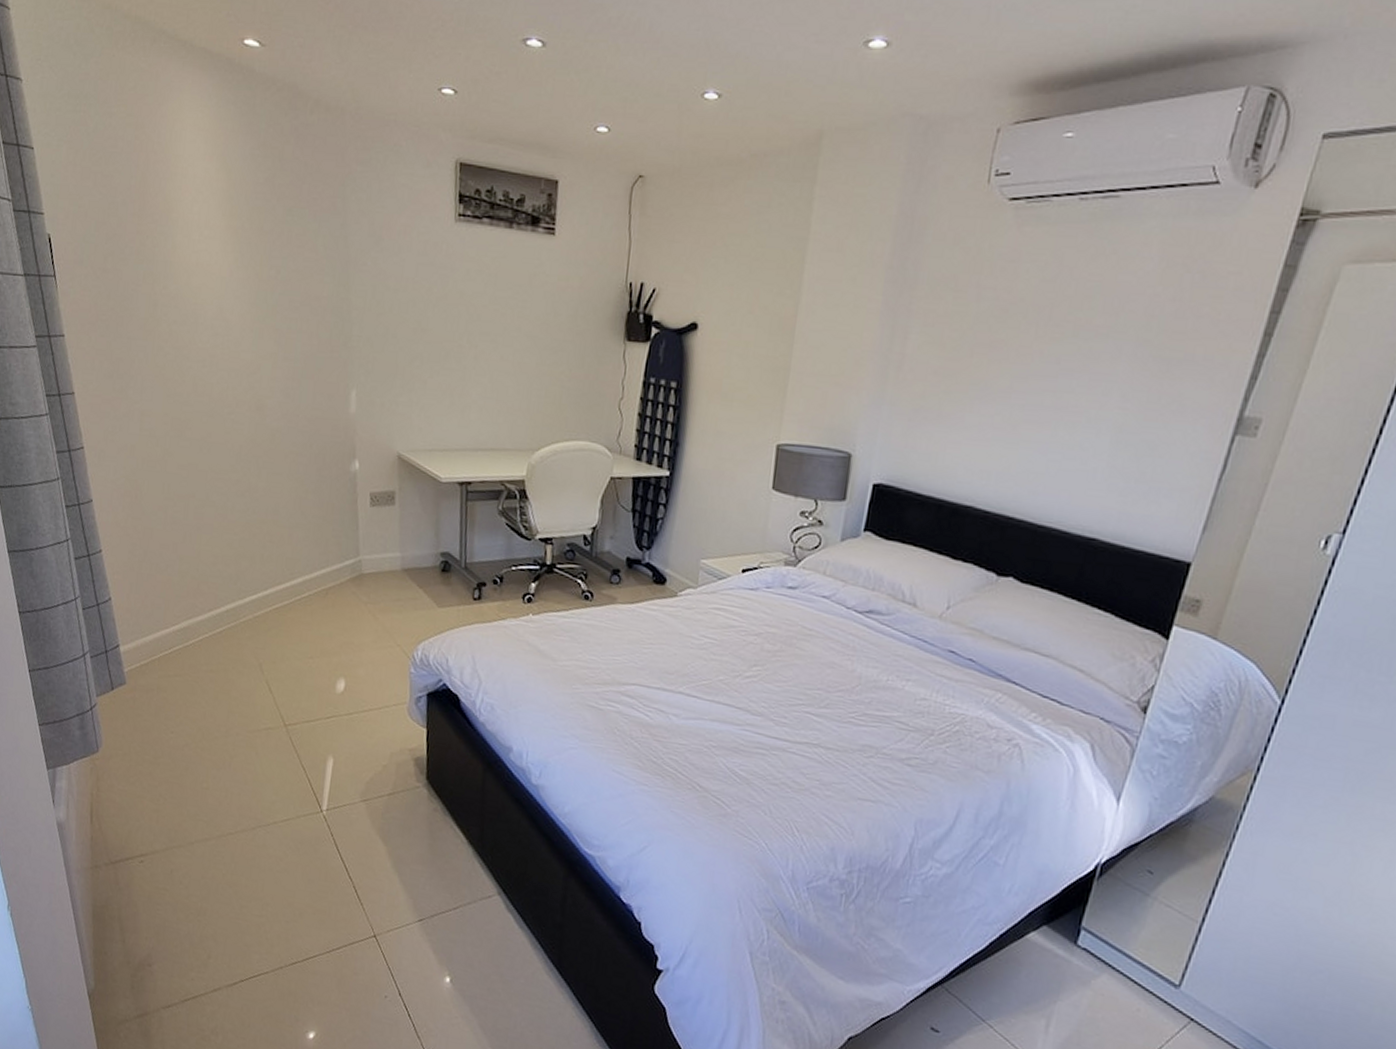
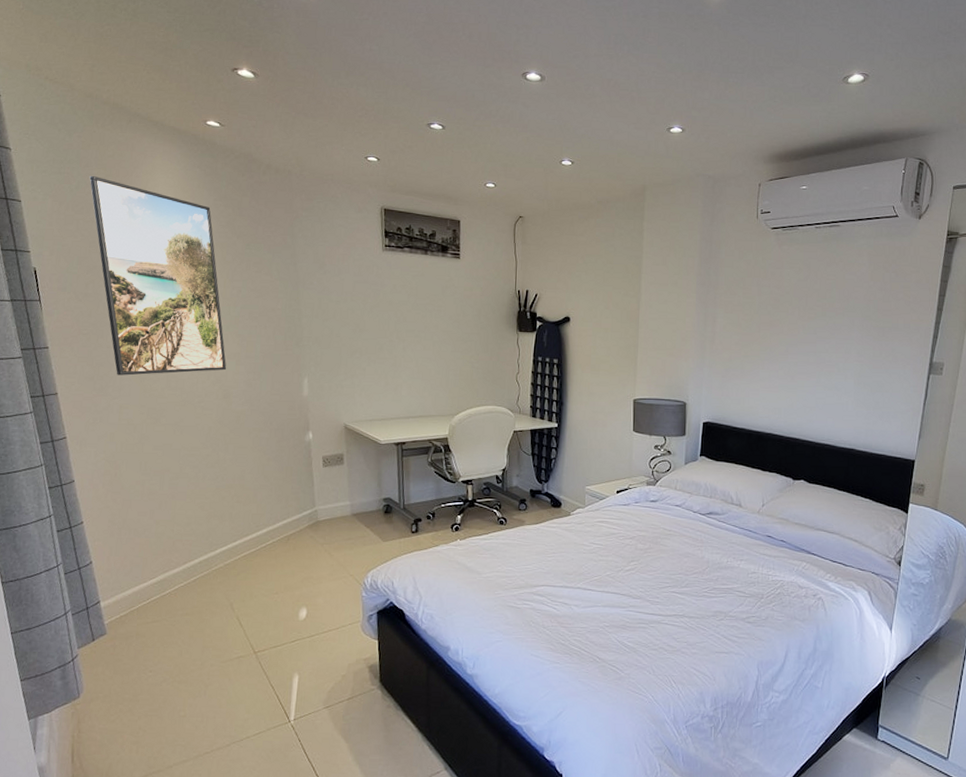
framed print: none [108,114,262,375] -> present [89,175,227,376]

